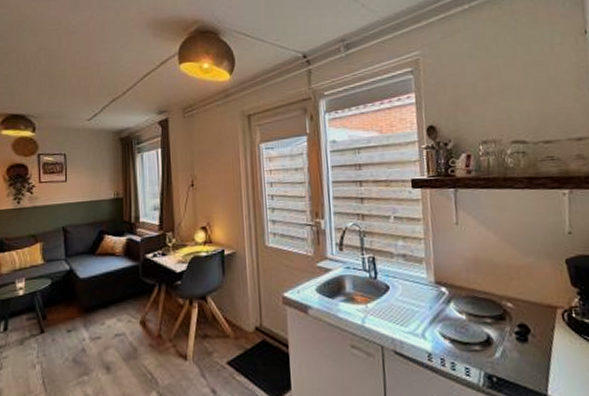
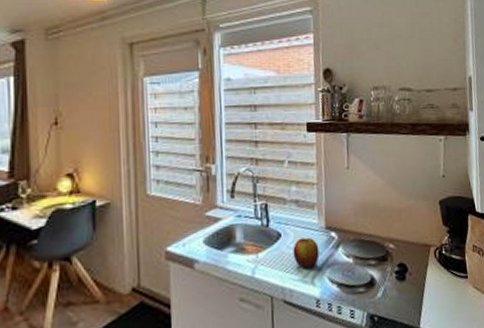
apple: none [402,291,430,322] -> present [293,237,320,269]

